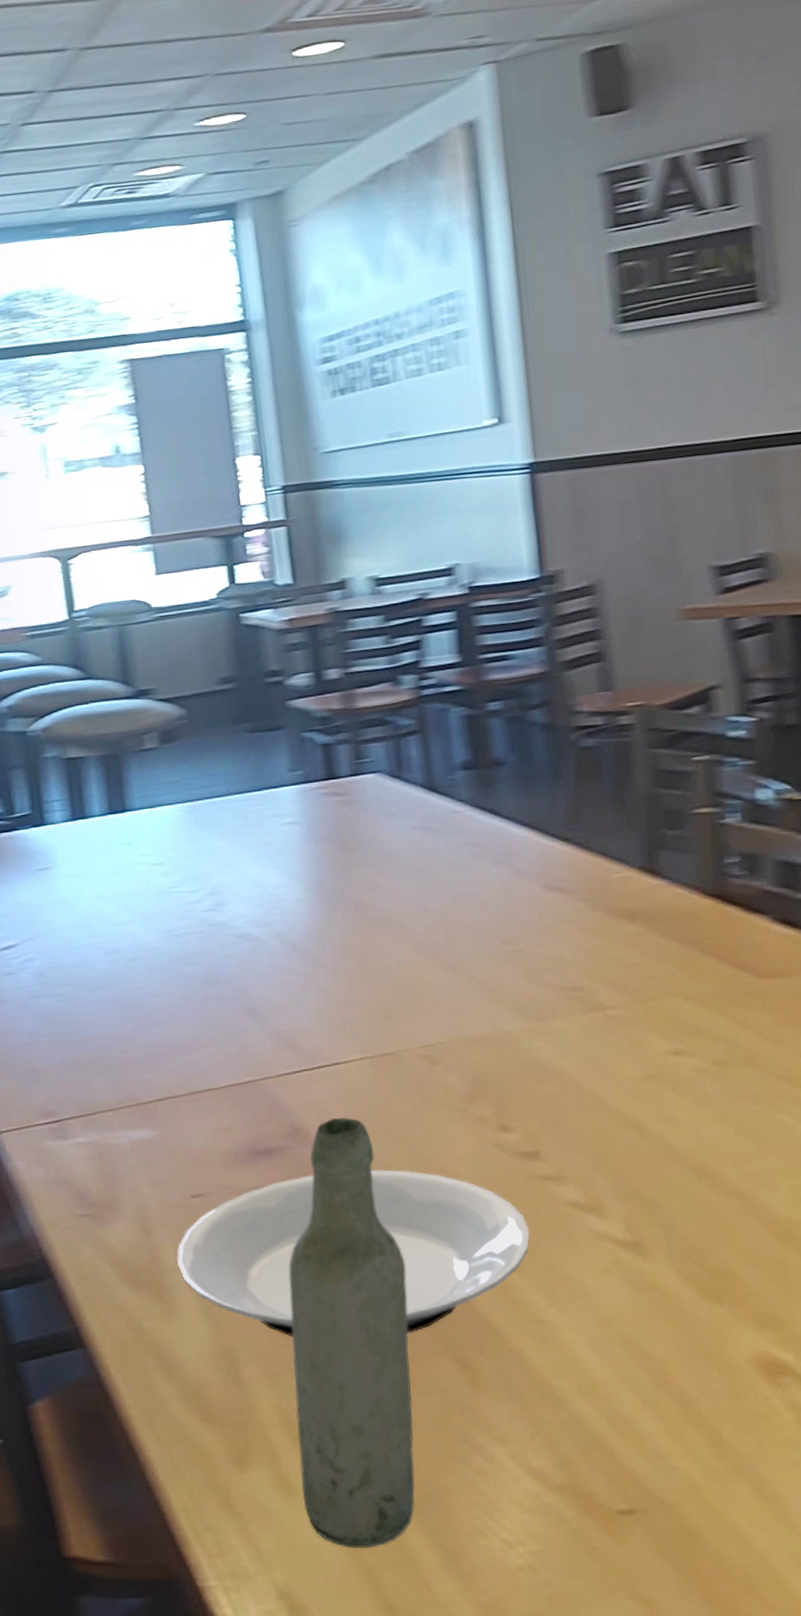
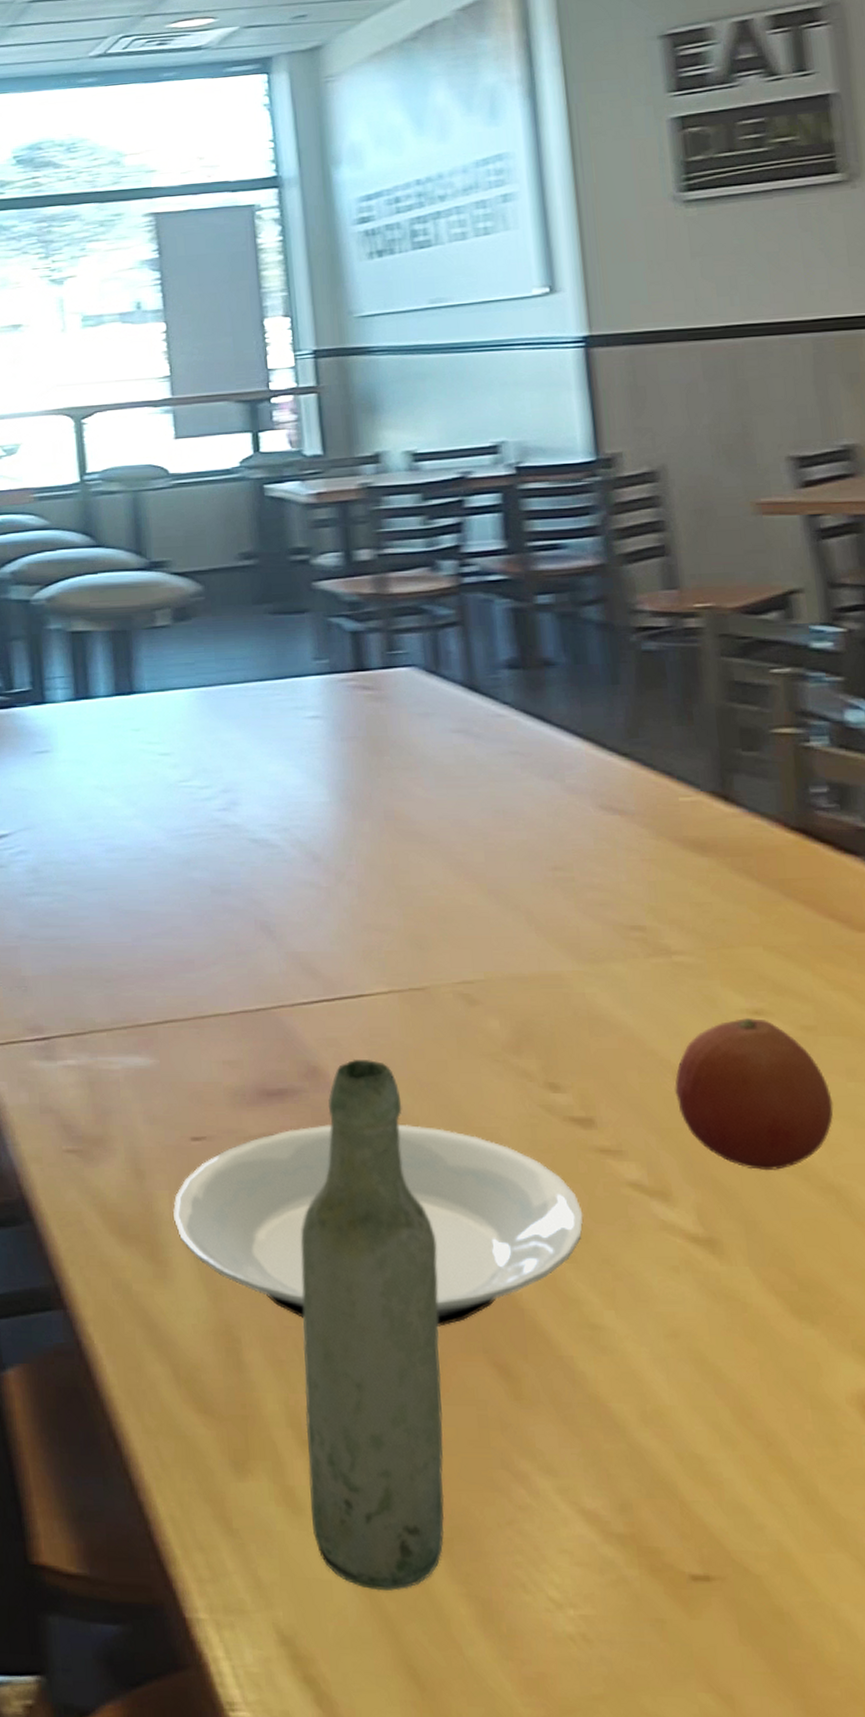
fruit: none [607,1058,740,1183] -> present [675,1018,834,1170]

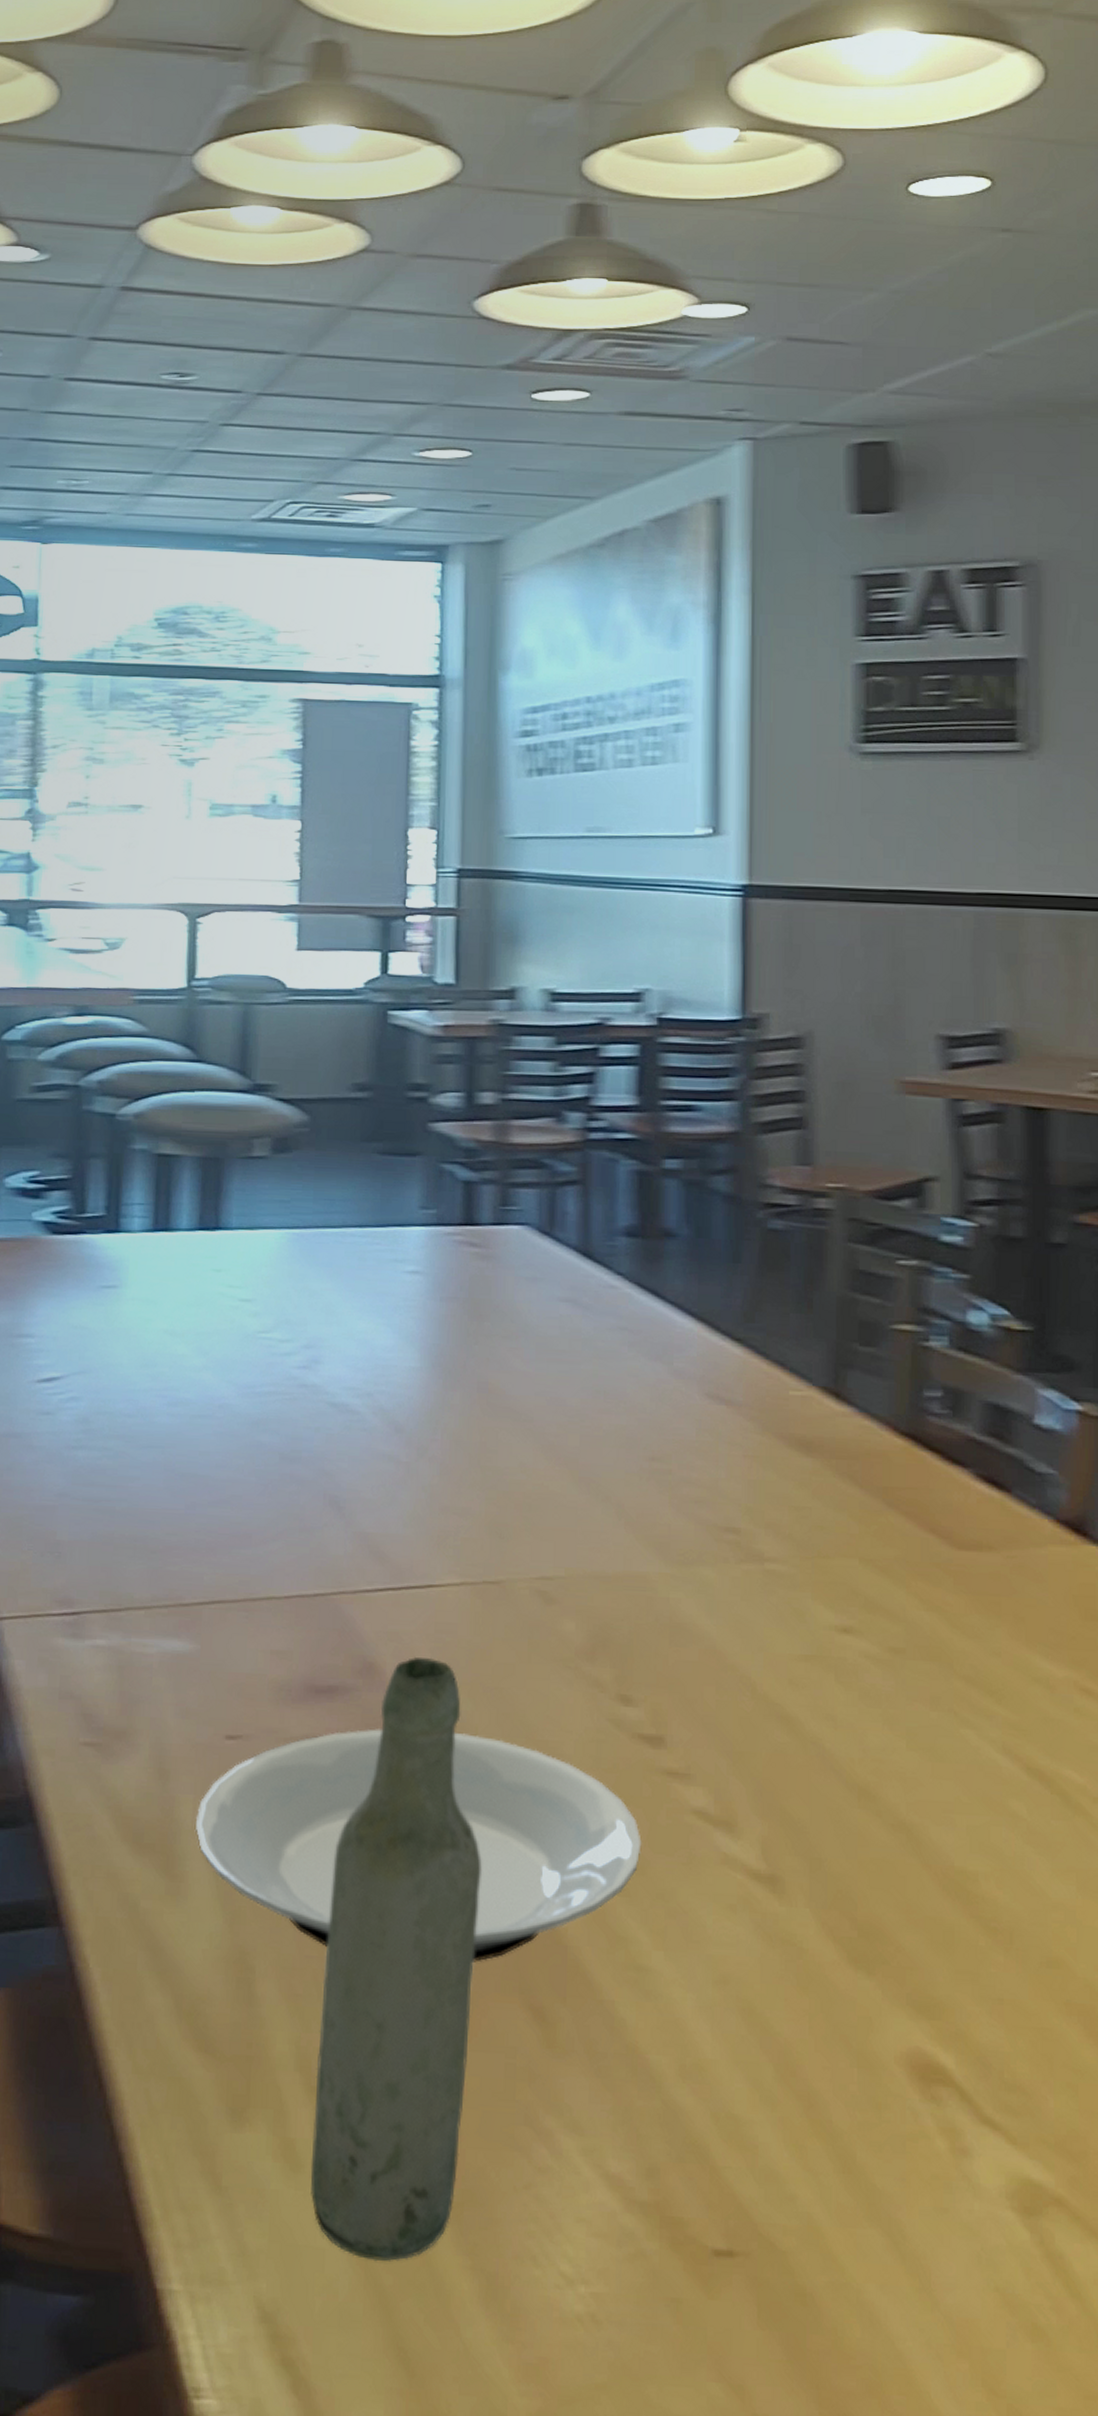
fruit: present [675,1018,834,1170] -> none [752,1636,913,1804]

